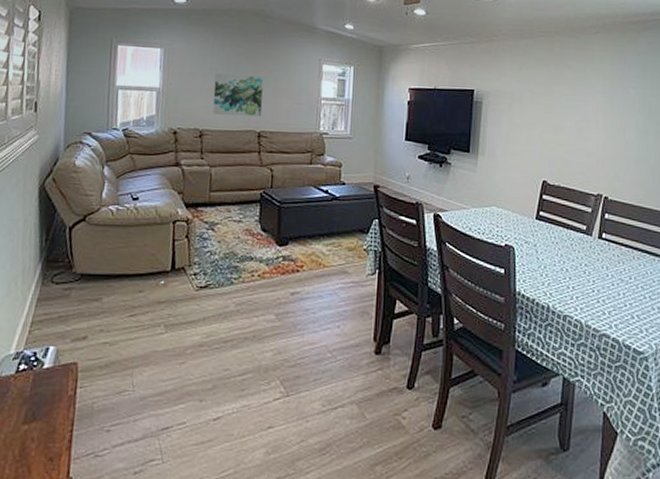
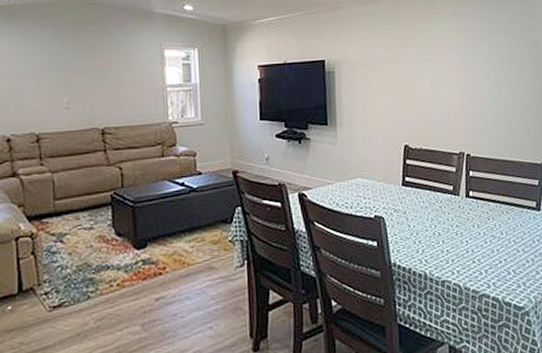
wall art: present [213,73,264,117] -> none [48,69,104,115]

